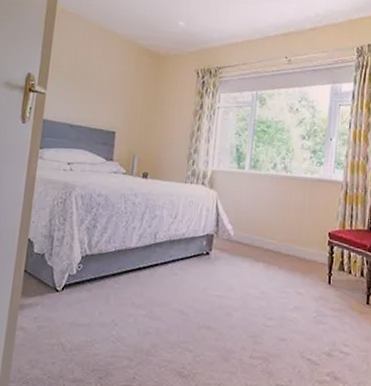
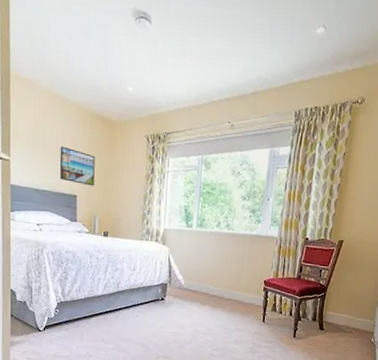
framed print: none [98,80,139,122] -> present [59,146,95,186]

